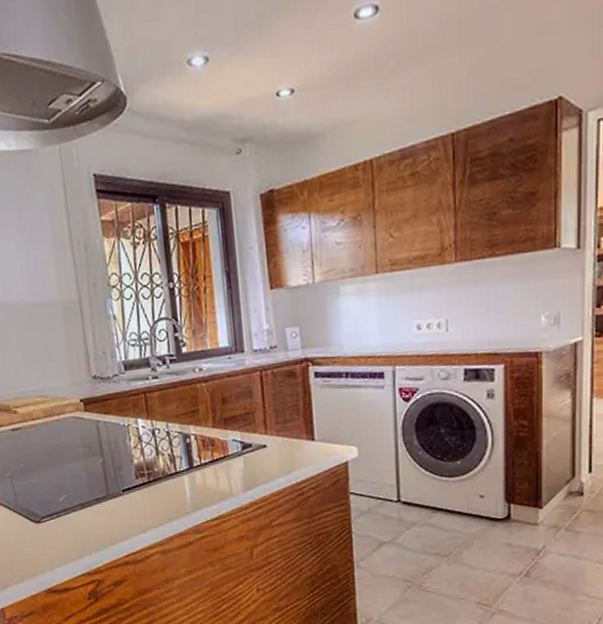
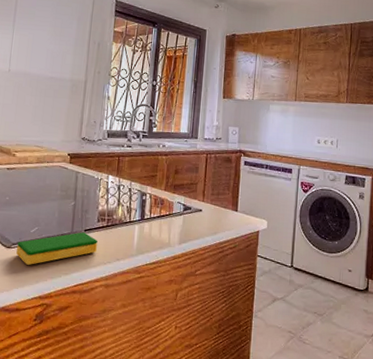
dish sponge: none [47,493,143,539] -> present [16,232,98,265]

